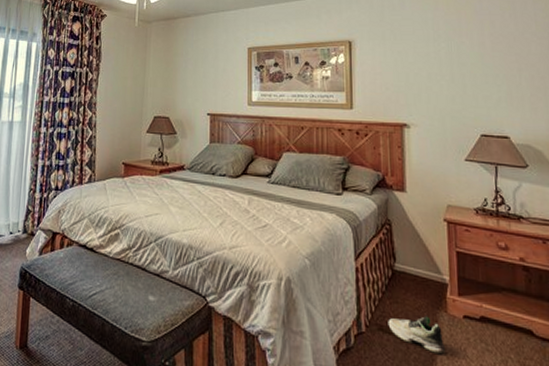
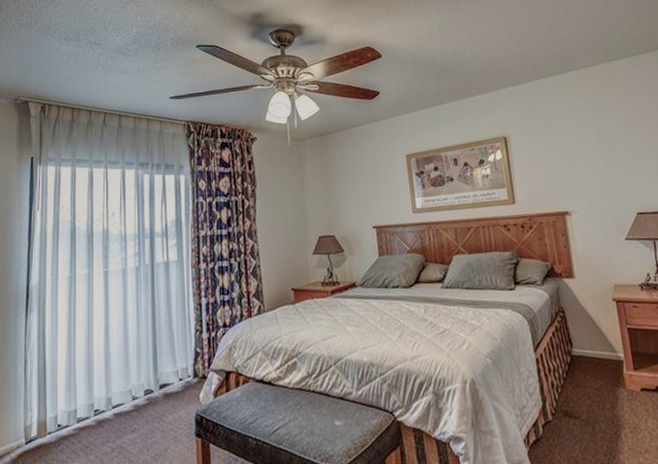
shoe: present [388,315,445,355] -> none [572,393,628,430]

